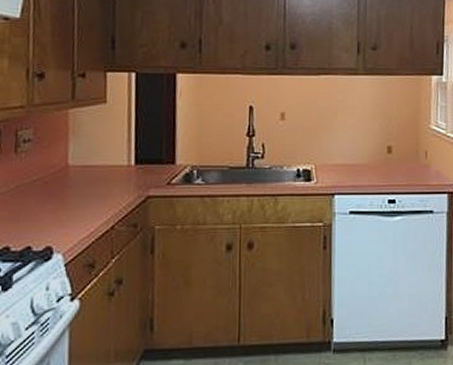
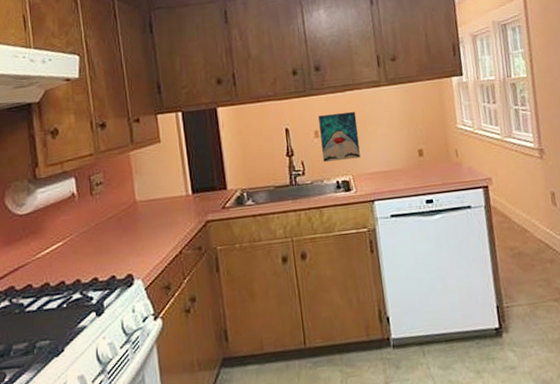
wall art: none [286,97,328,147] -> present [318,111,360,162]

